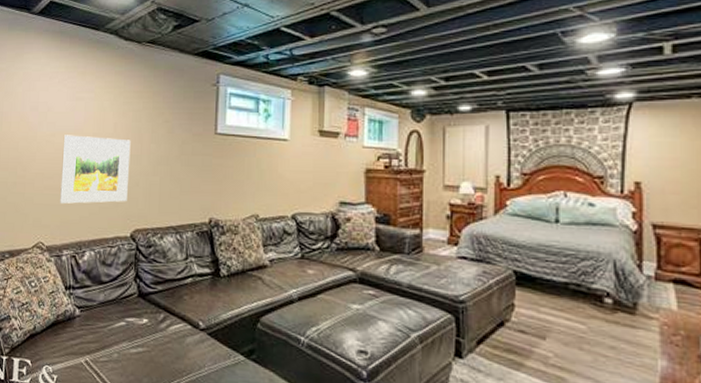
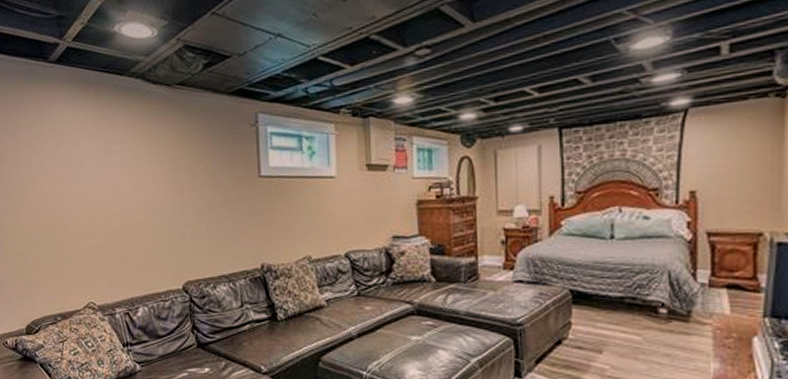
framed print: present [60,135,131,204] -> none [102,190,175,261]

